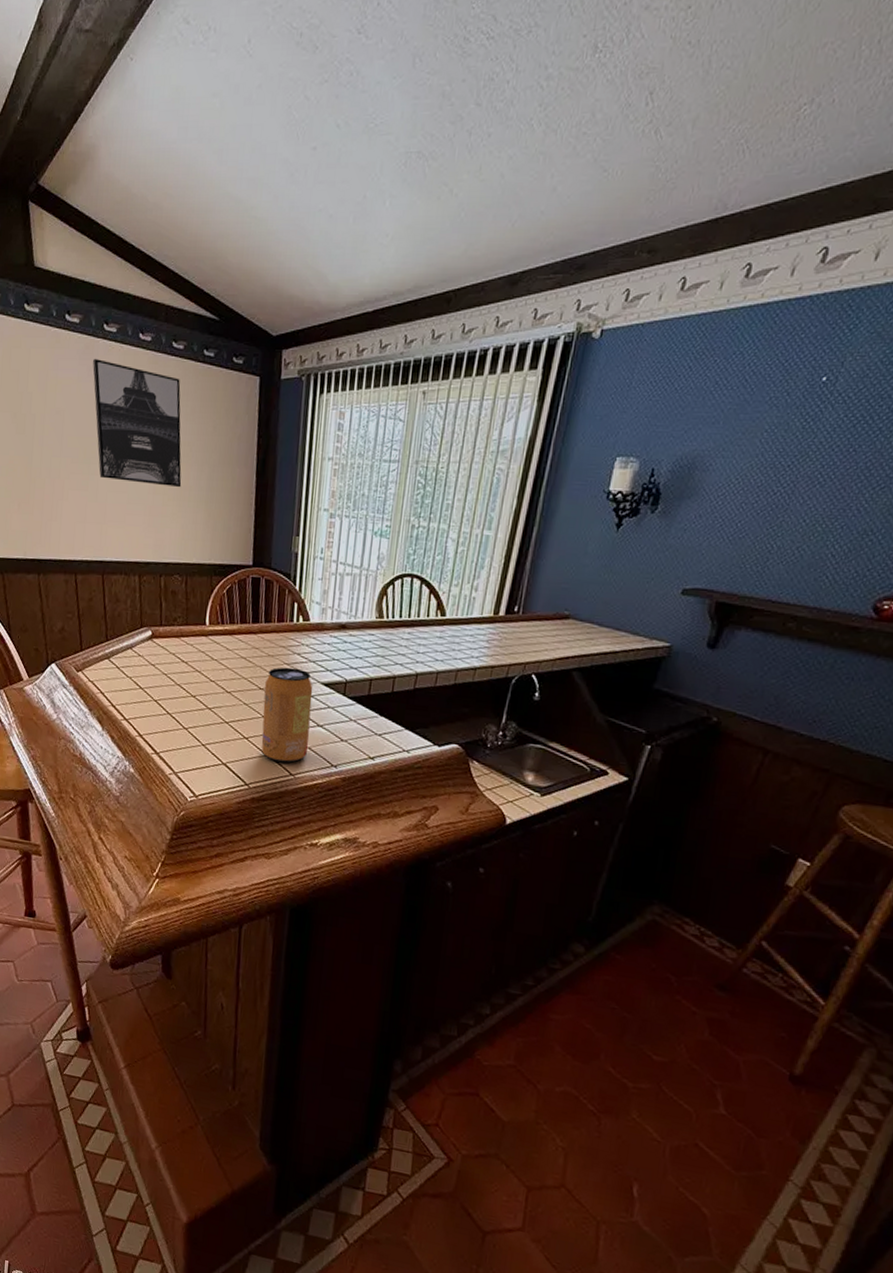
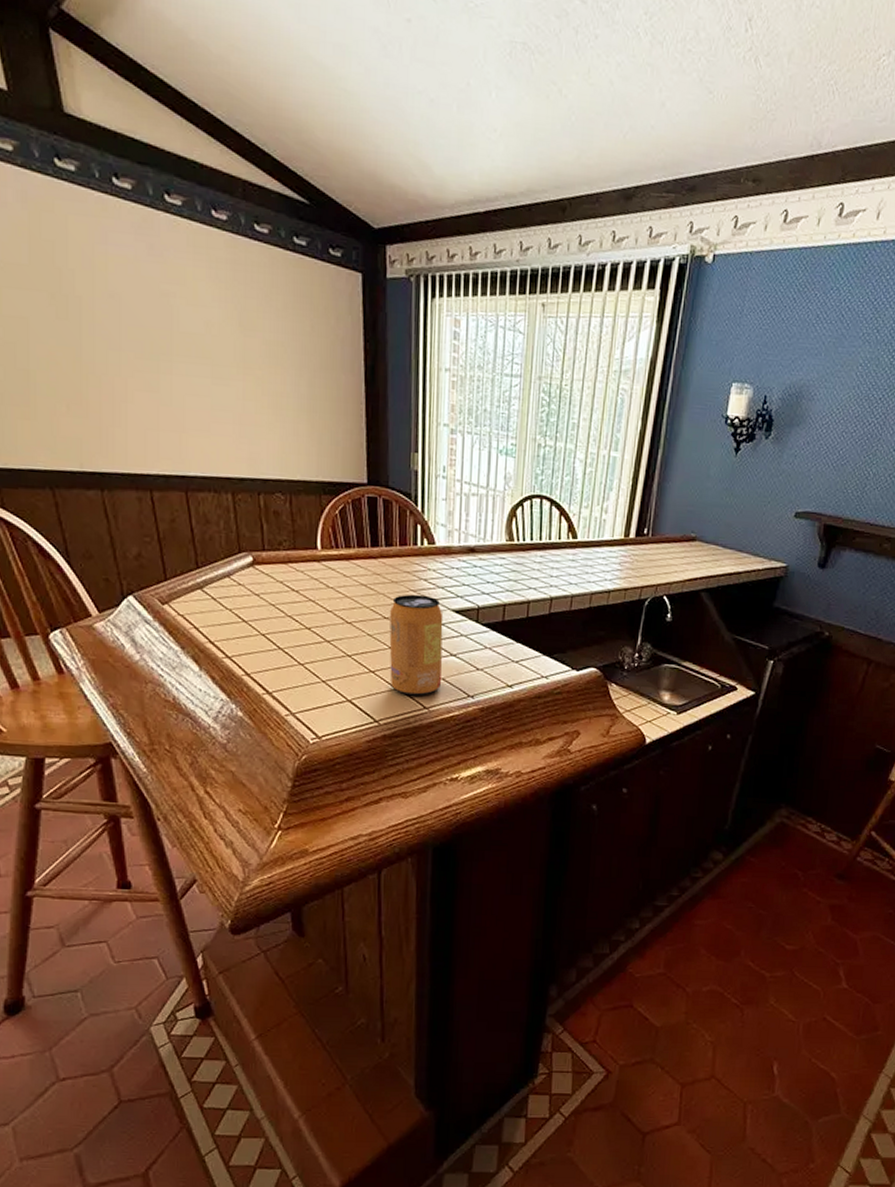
wall art: present [93,358,182,488] -> none [154,234,277,394]

